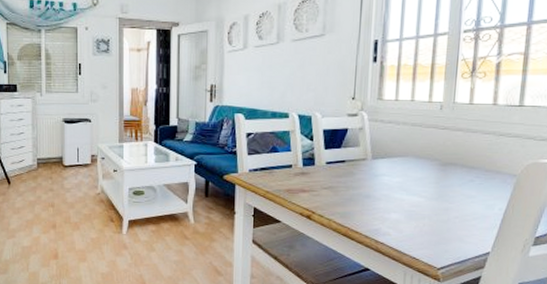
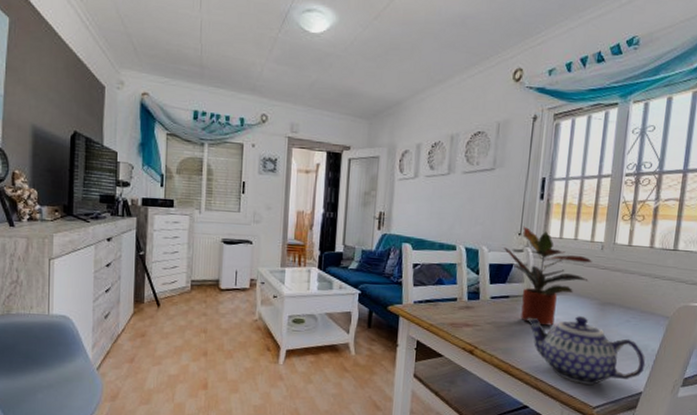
potted plant: none [338,90,431,189] -> present [504,226,592,326]
teapot: none [364,178,493,246] -> present [527,316,646,385]

